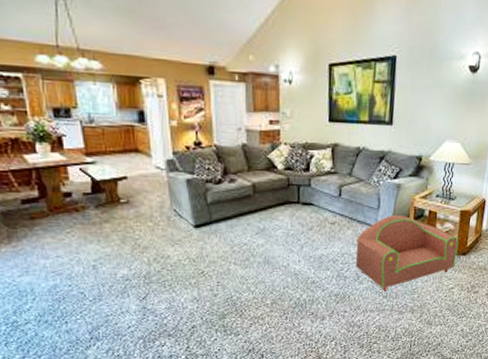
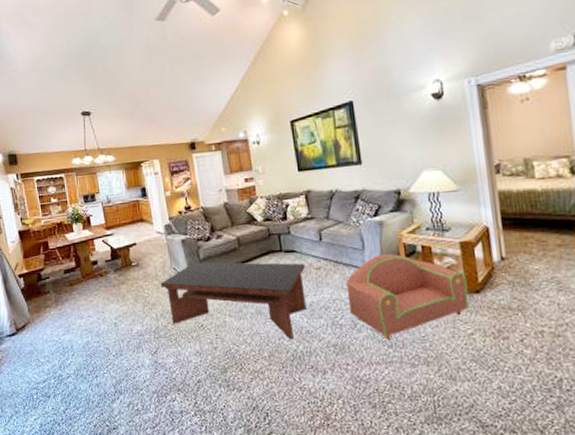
coffee table: none [156,205,321,288] -> present [160,262,307,339]

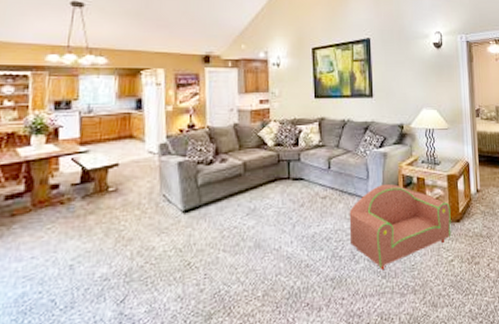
coffee table: present [160,262,307,339] -> none [143,188,312,275]

